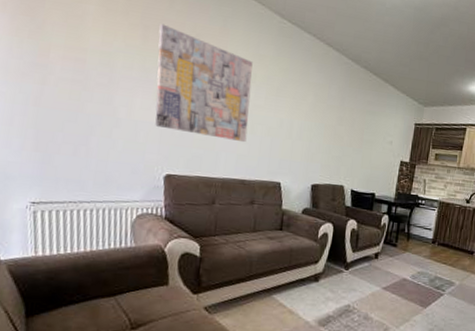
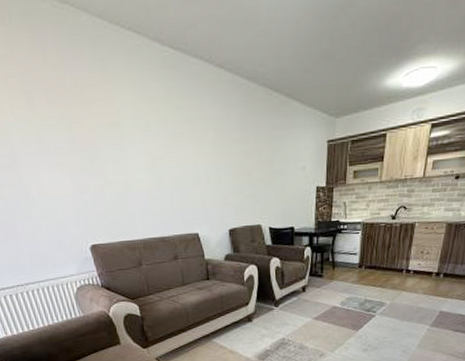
wall art: present [155,24,253,143] -> none [41,84,157,200]

